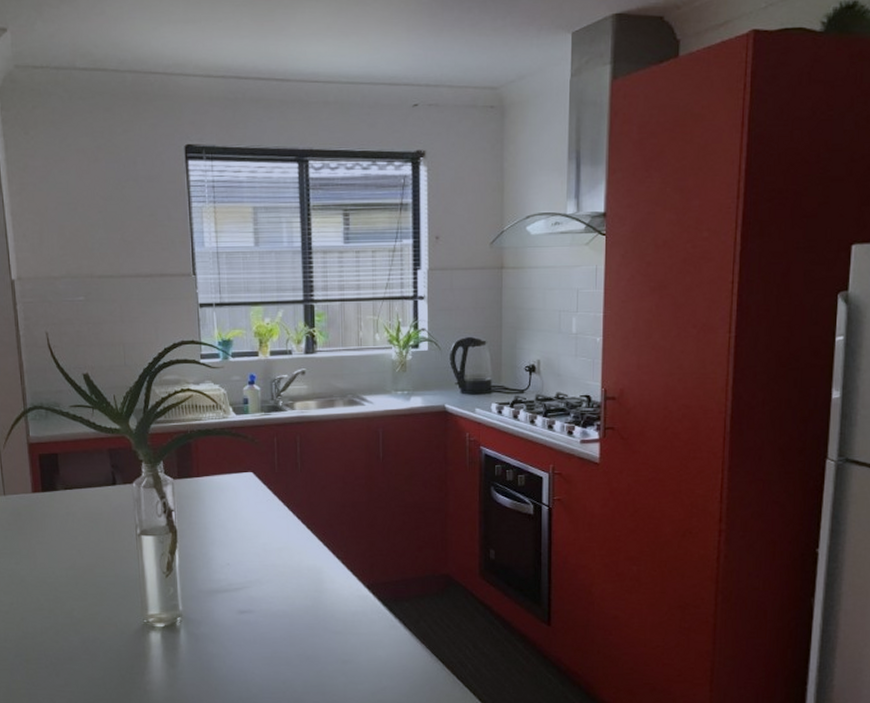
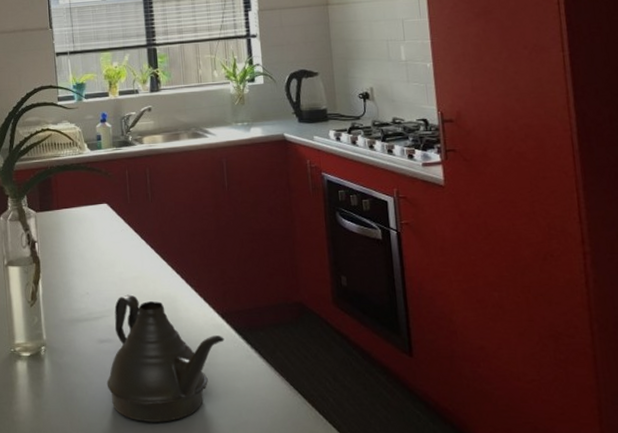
teapot: none [245,565,369,689] -> present [106,294,224,422]

